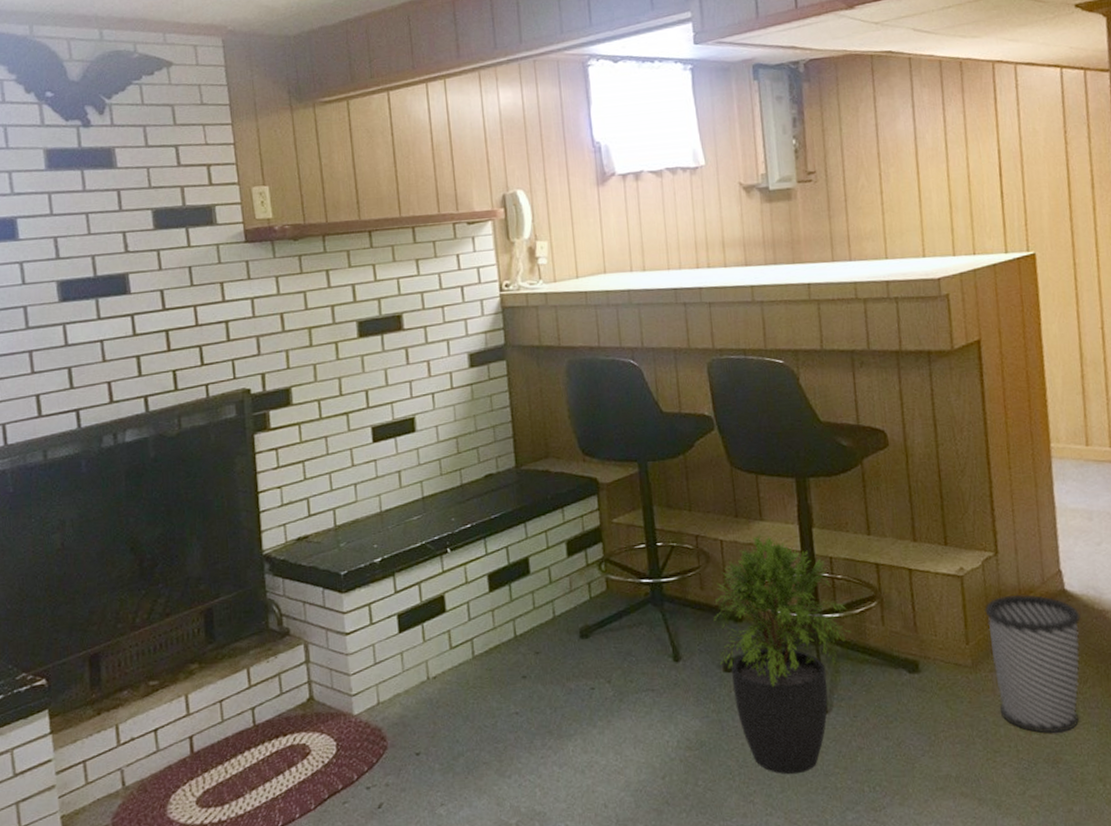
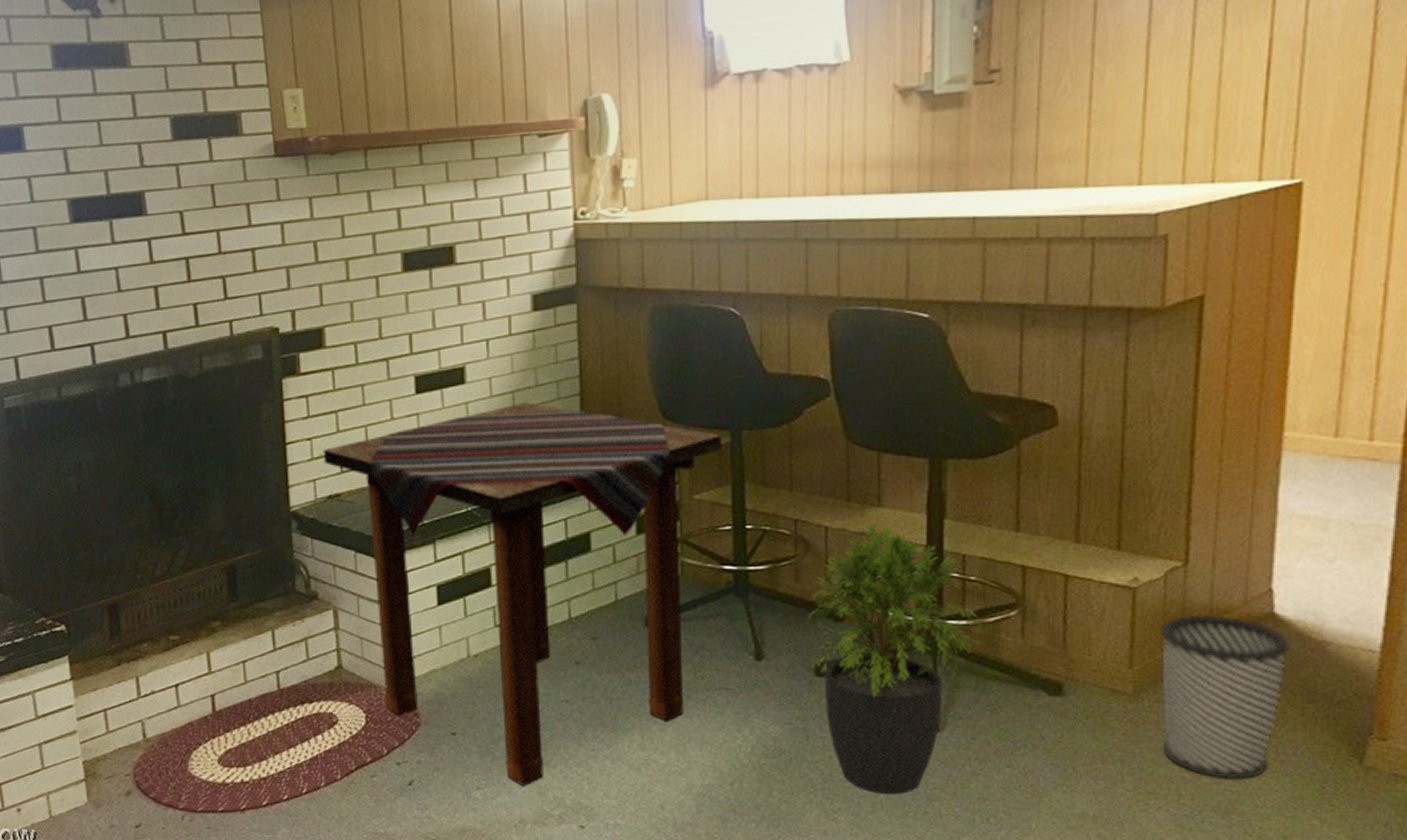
side table: none [292,445,632,798] -> present [323,401,722,786]

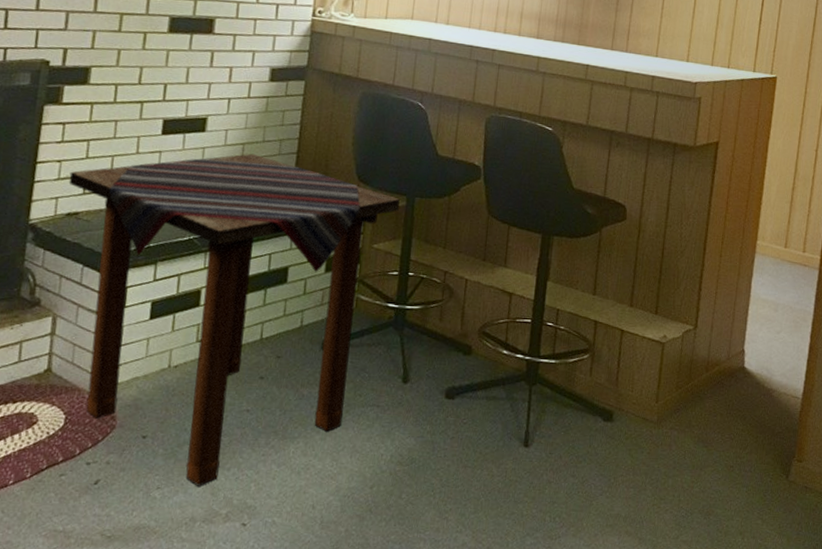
potted plant: present [808,522,980,795] -> none [442,279,563,499]
wastebasket: present [1160,614,1290,780] -> none [672,365,752,490]

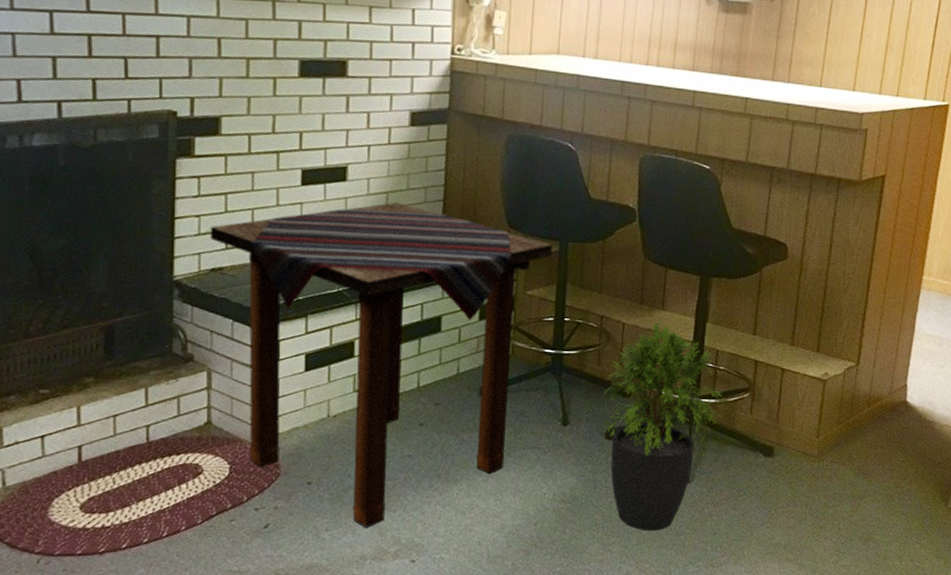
potted plant: none [442,279,563,499] -> present [602,321,723,531]

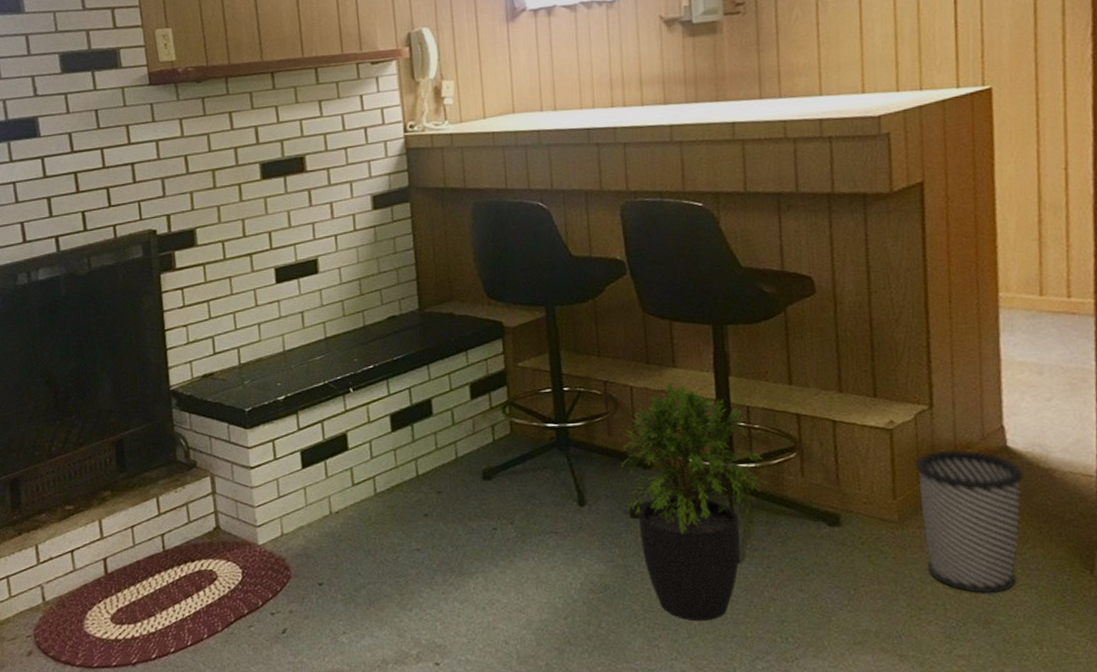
side table: present [210,202,552,527] -> none [197,287,539,629]
wastebasket: none [832,400,914,518] -> present [915,449,1024,594]

